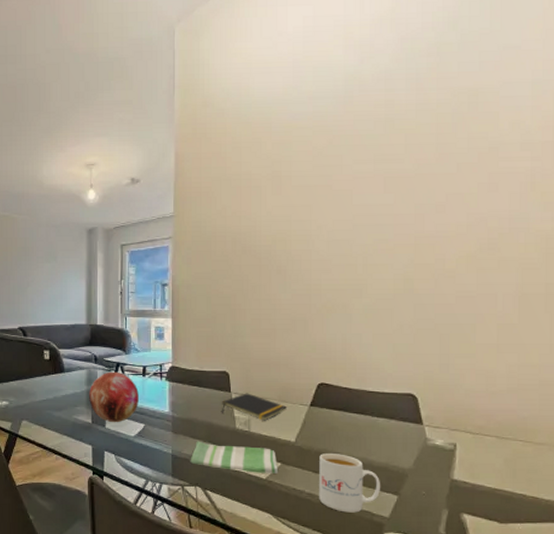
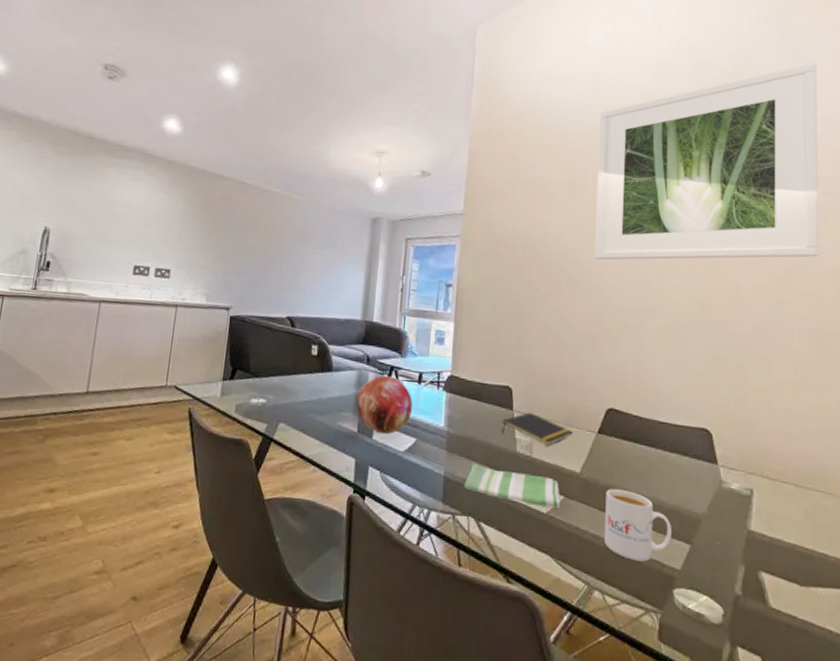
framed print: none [302,22,527,247] -> present [594,63,819,260]

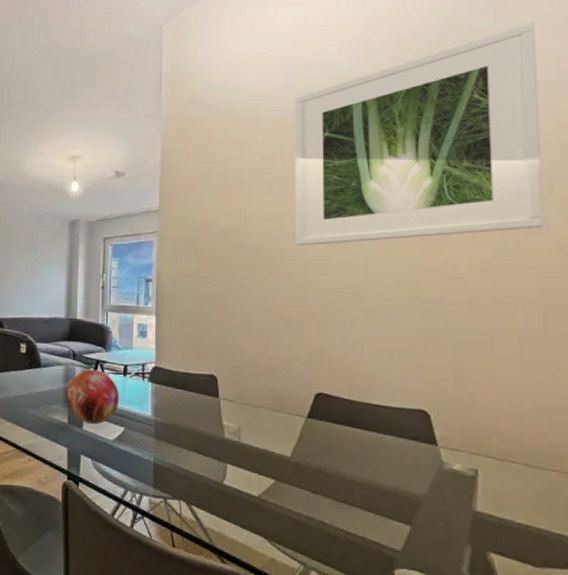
dish towel: present [463,463,561,508] -> none [173,449,273,491]
notepad: present [502,412,573,446] -> none [209,399,281,432]
mug: present [604,489,671,562] -> none [319,472,390,543]

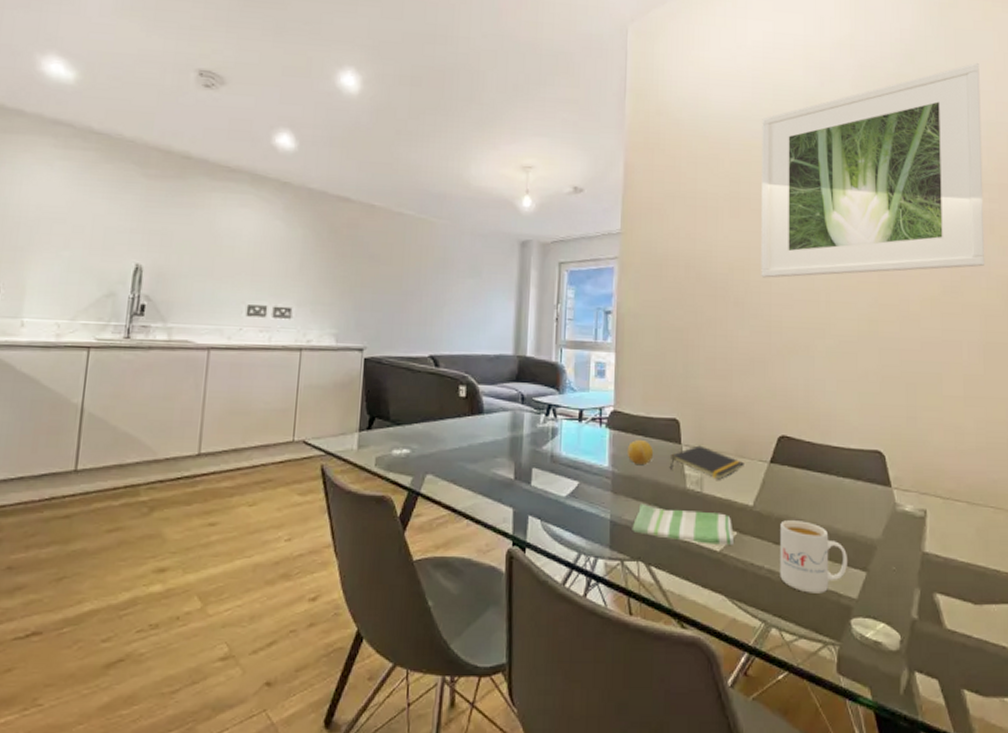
decorative orb: present [66,369,119,425] -> none [512,414,573,480]
fruit: none [168,392,193,415] -> present [627,439,654,464]
dish towel: none [173,449,273,491] -> present [632,503,735,545]
notepad: none [209,399,281,432] -> present [671,445,744,480]
mug: none [319,472,390,543] -> present [780,520,847,593]

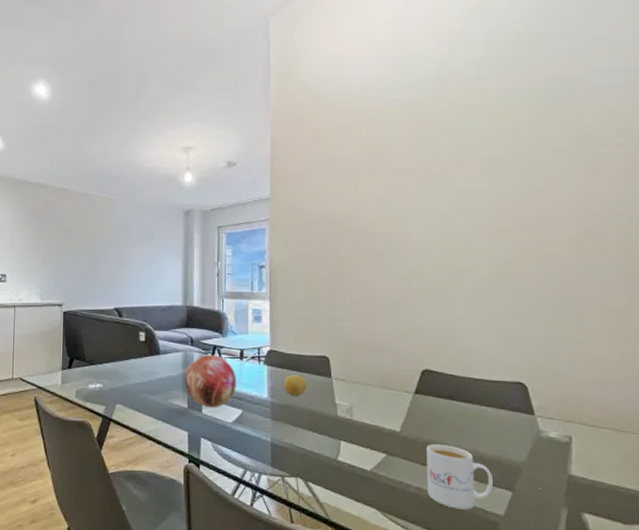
decorative orb: none [512,414,573,480] -> present [185,354,236,408]
dish towel: present [632,503,735,545] -> none [290,429,384,465]
notepad: present [671,445,744,480] -> none [323,379,390,409]
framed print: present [761,63,985,278] -> none [396,15,627,230]

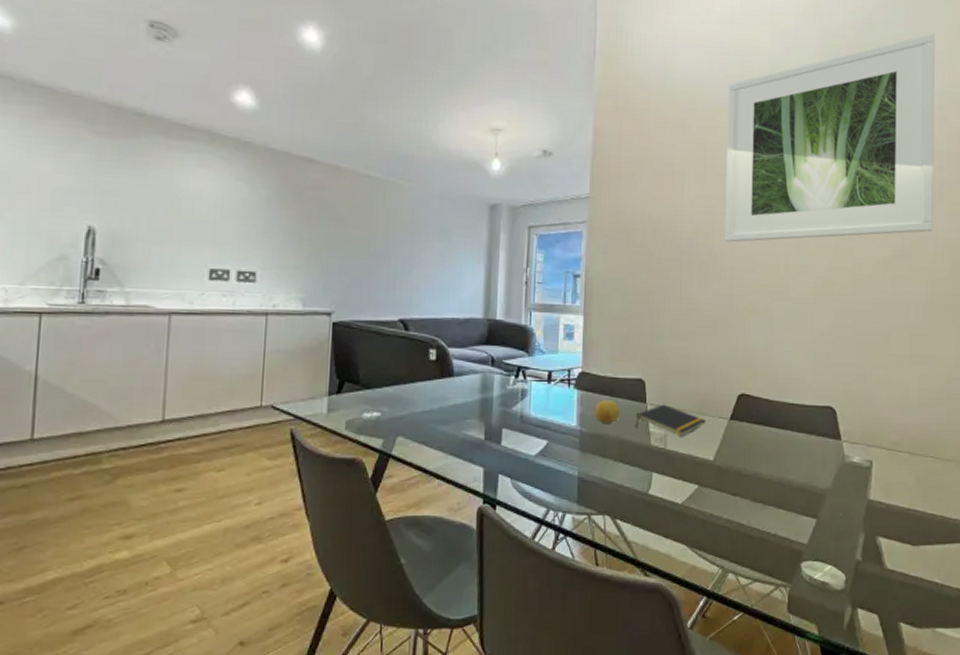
decorative orb: present [185,354,236,408] -> none [482,376,542,439]
notepad: none [323,379,390,409] -> present [636,404,706,437]
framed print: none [396,15,627,230] -> present [725,33,935,243]
mug: present [426,444,493,510] -> none [737,473,799,540]

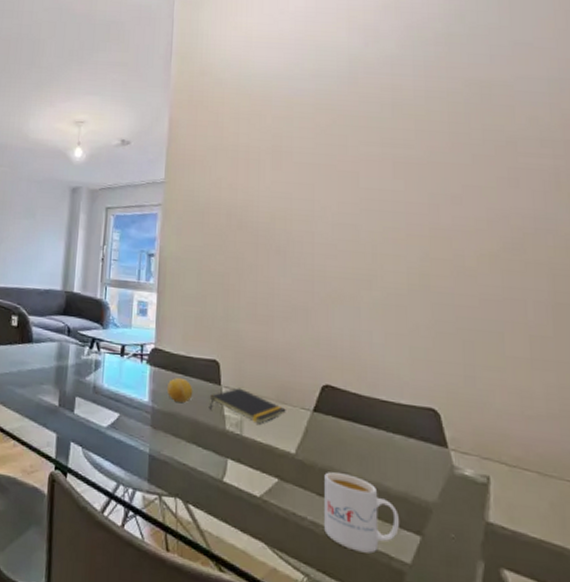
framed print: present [725,33,935,243] -> none [303,21,551,229]
mug: none [737,473,799,540] -> present [324,472,399,554]

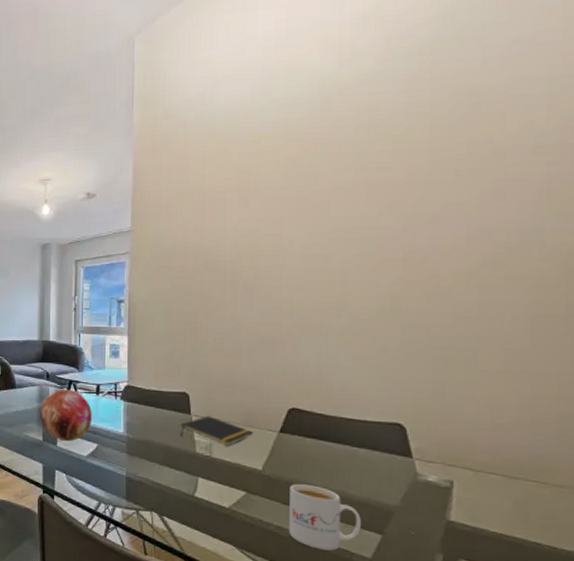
decorative orb: none [57,347,115,409] -> present [40,389,92,442]
fruit: present [166,377,193,403] -> none [140,409,165,431]

